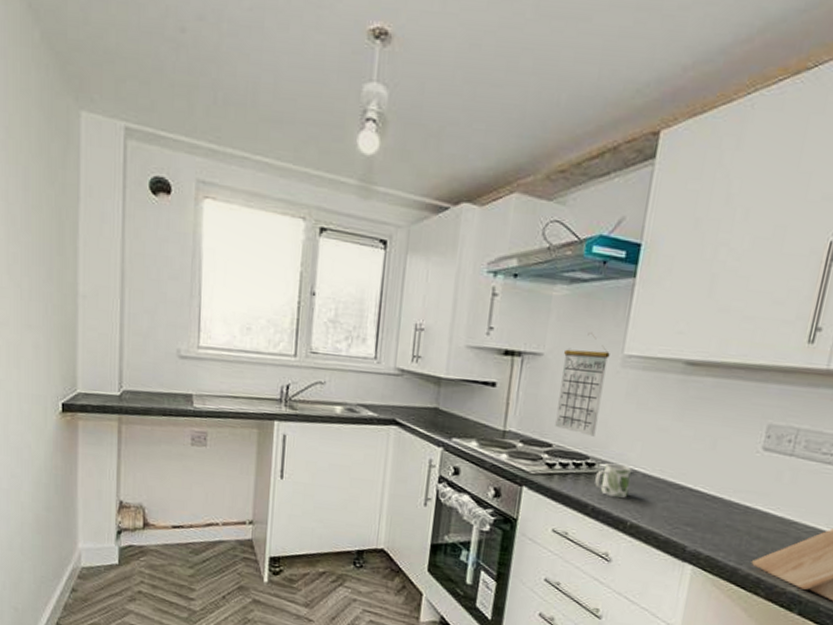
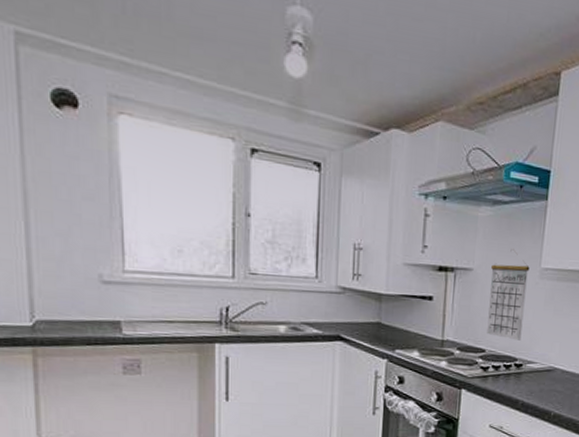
mug: present [595,463,633,499] -> none [523,363,553,393]

